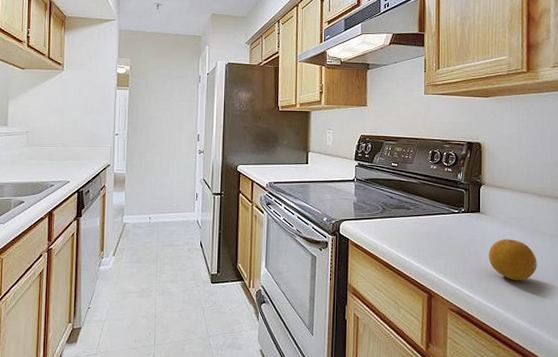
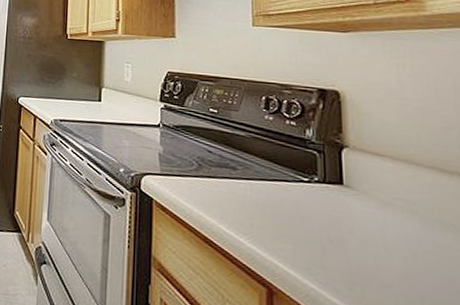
fruit: present [488,239,537,281] -> none [360,227,447,294]

